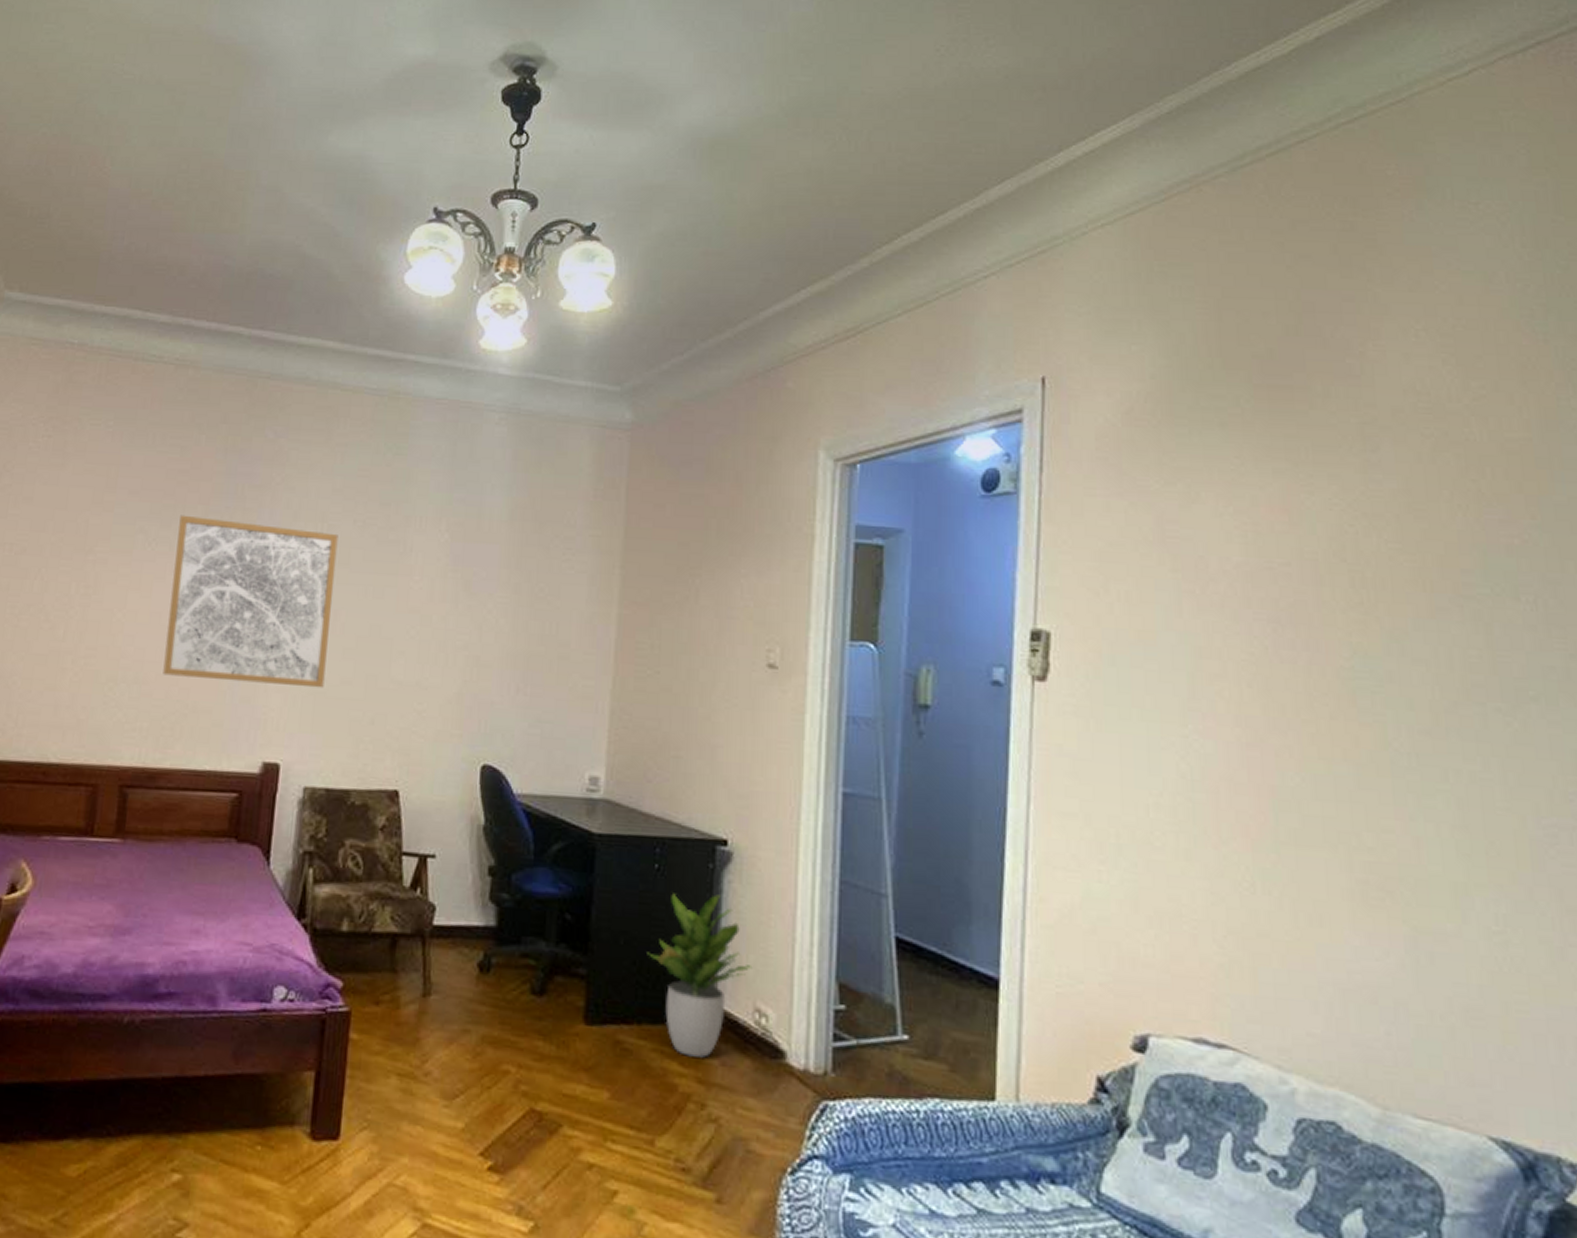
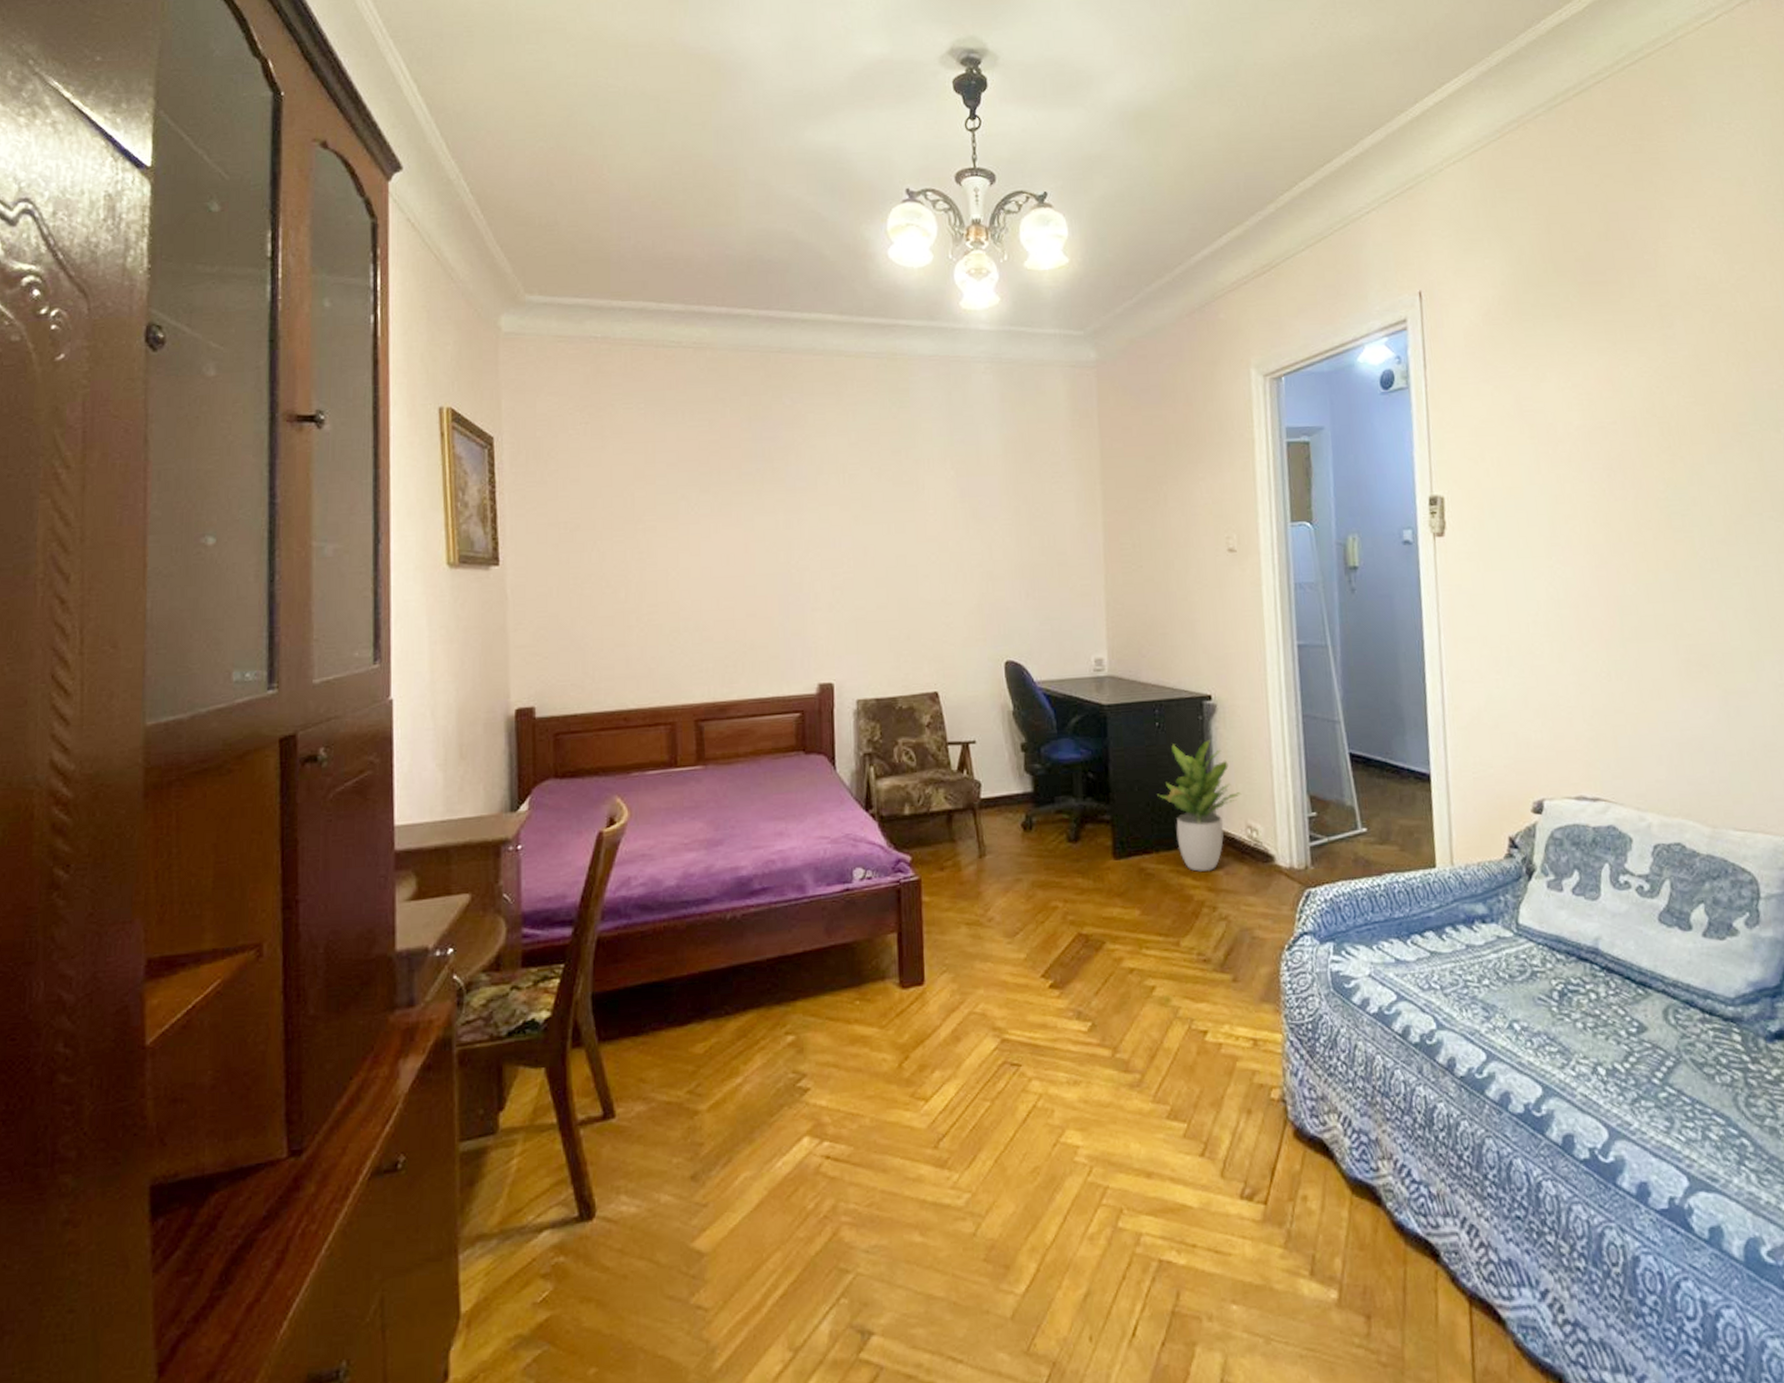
wall art: present [163,515,338,688] -> none [717,479,863,621]

